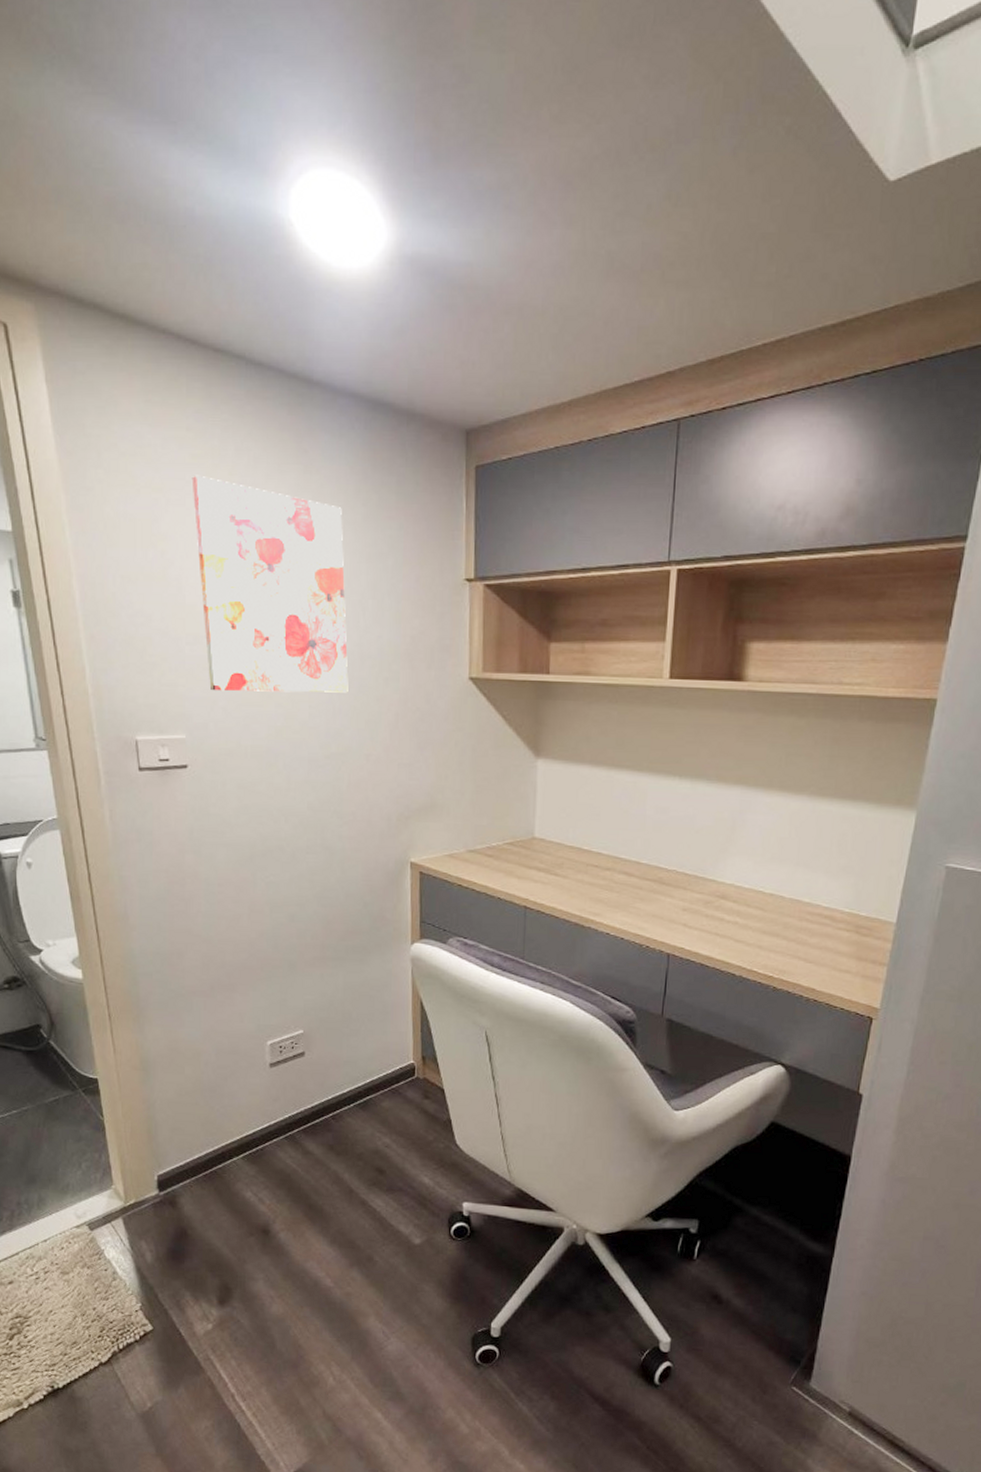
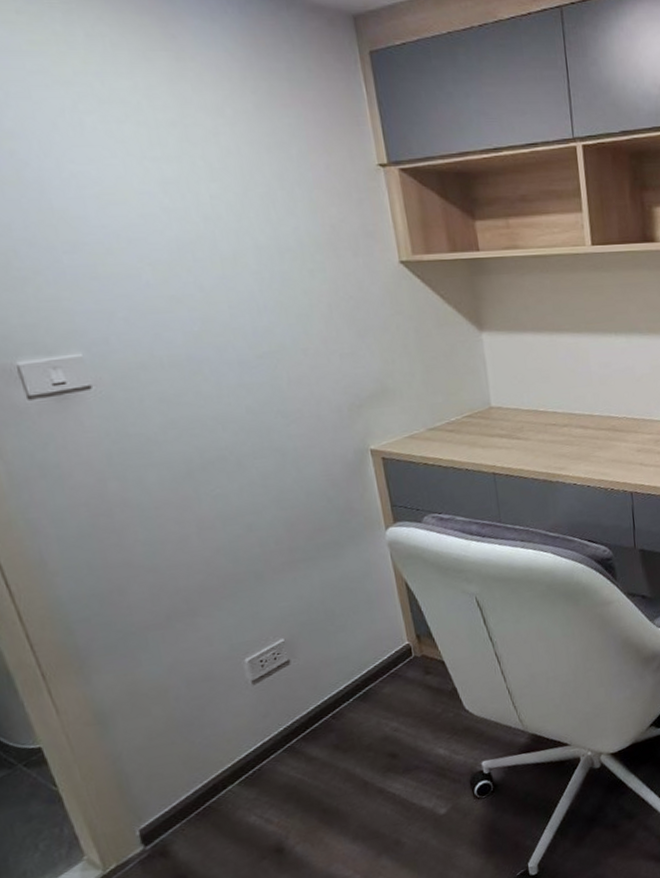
wall art: present [191,475,349,693] -> none [34,64,271,302]

